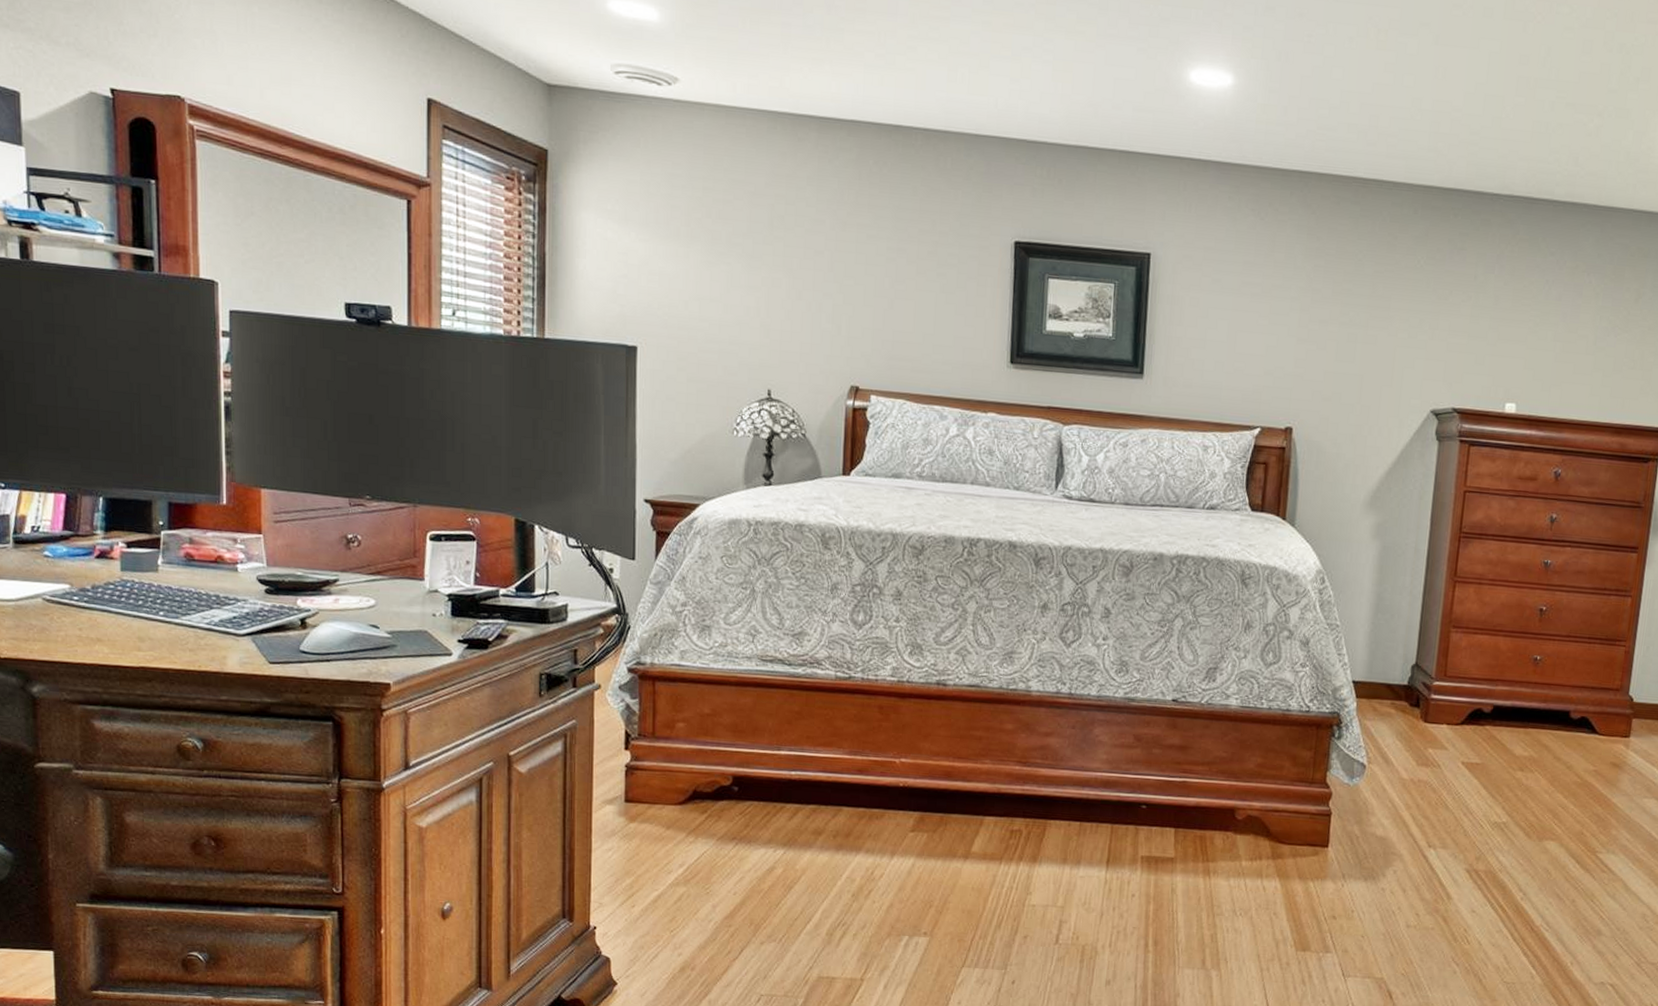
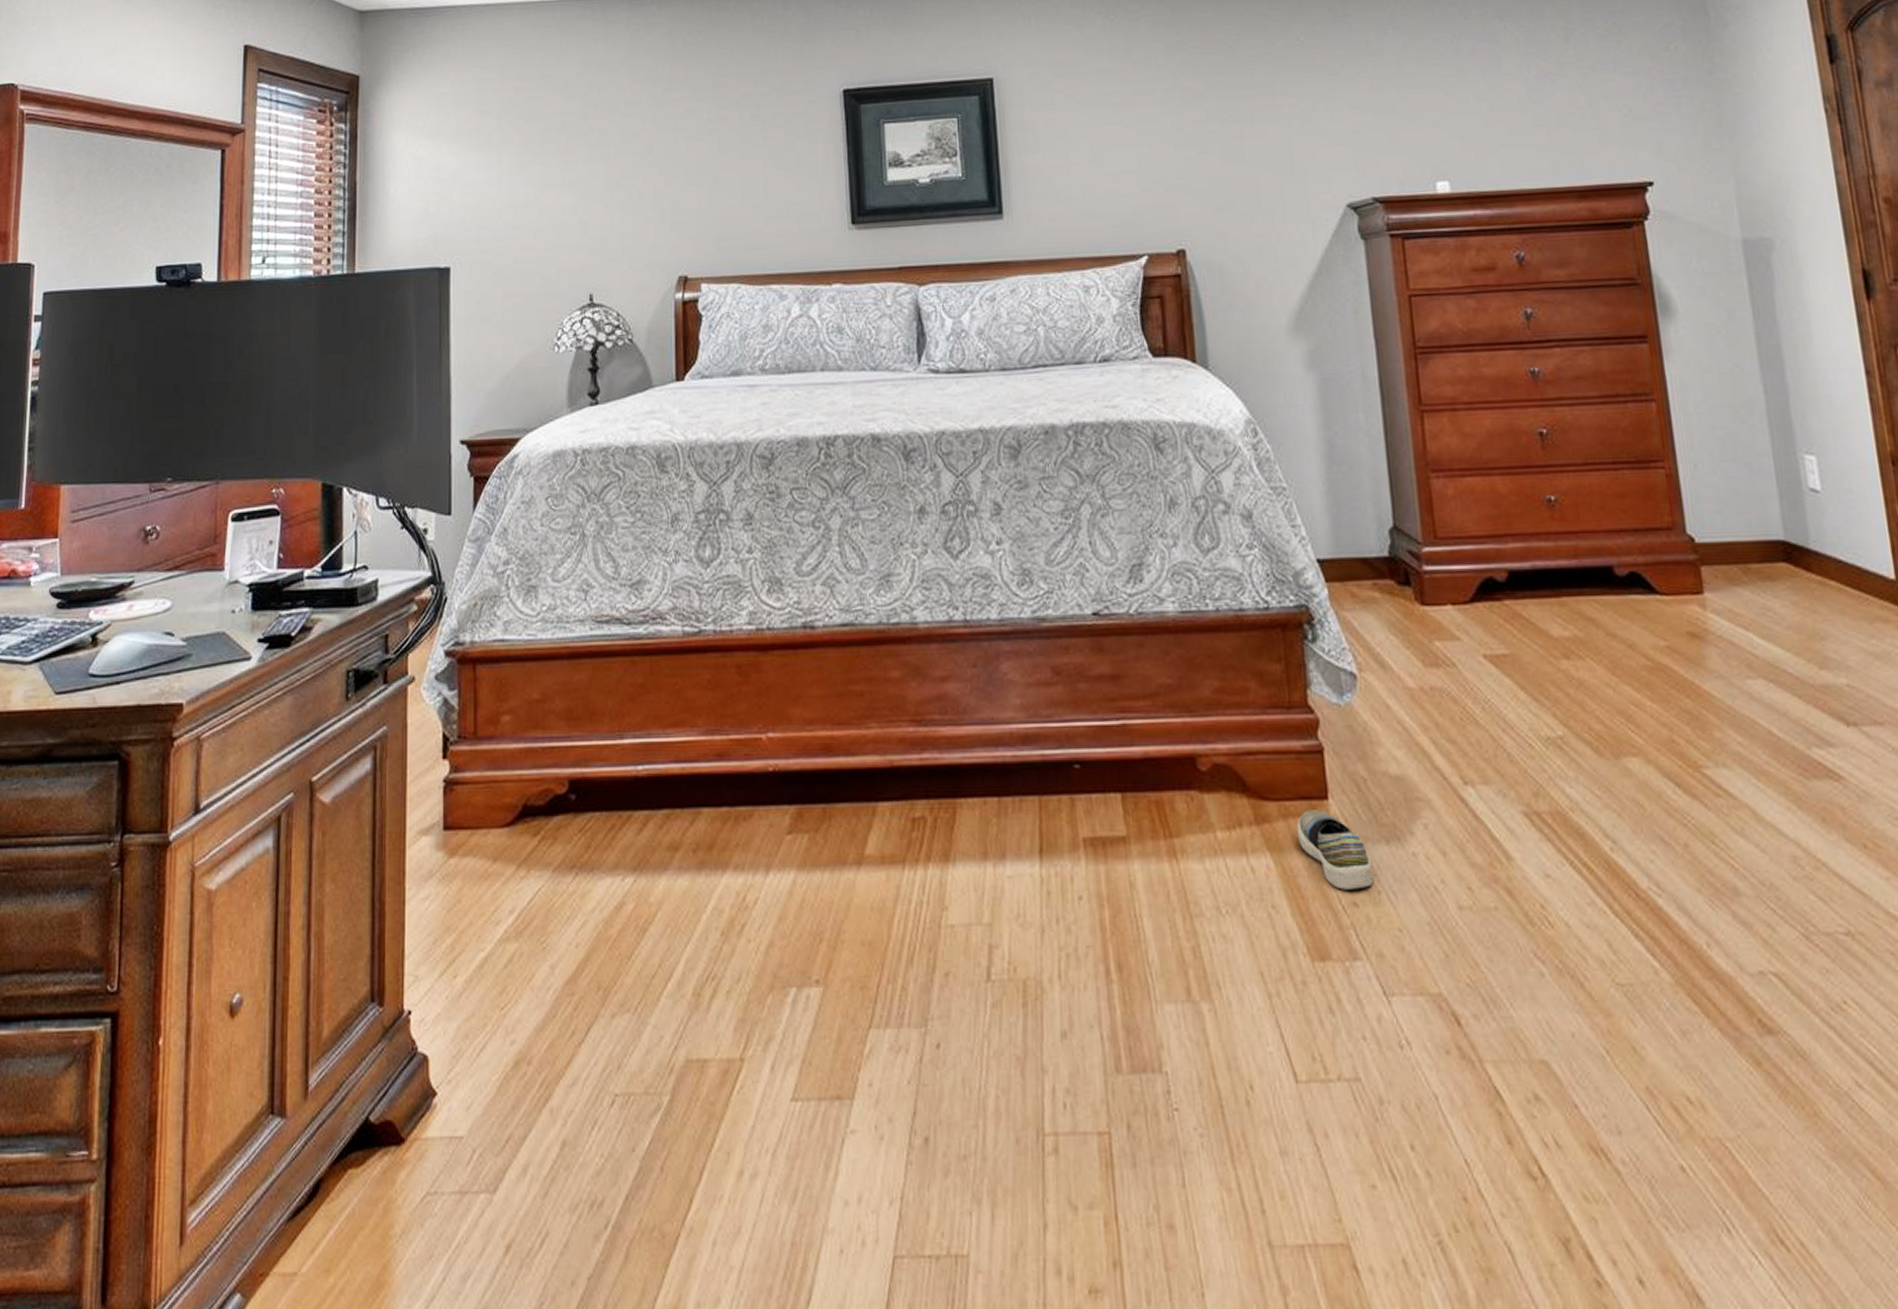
shoe: none [1300,853,1351,908] -> present [1296,810,1374,890]

